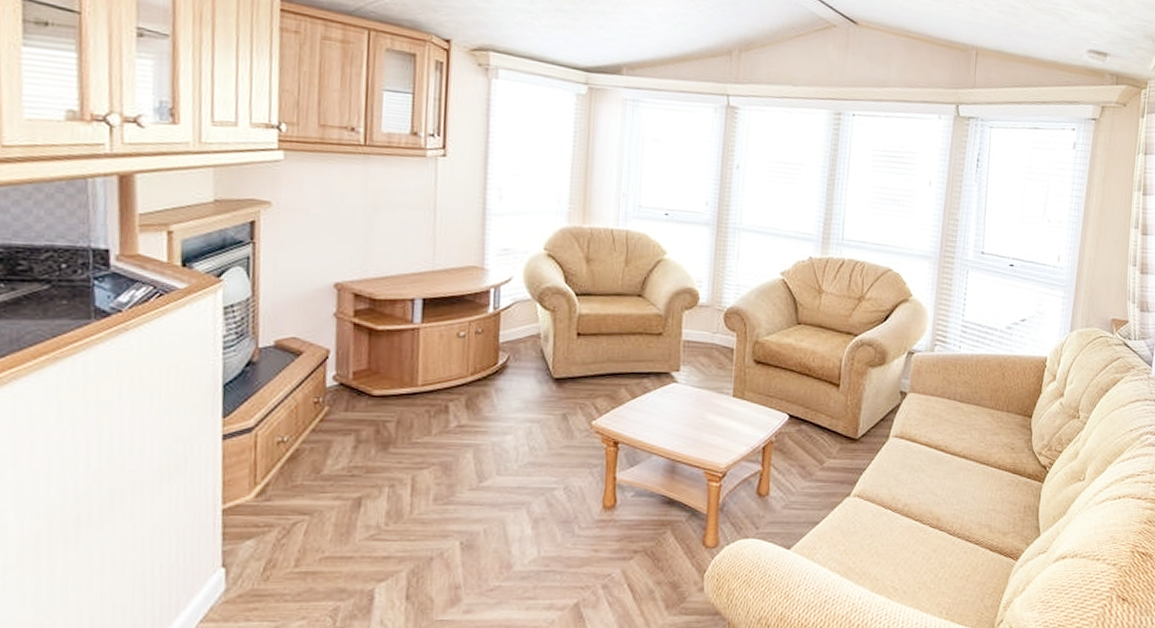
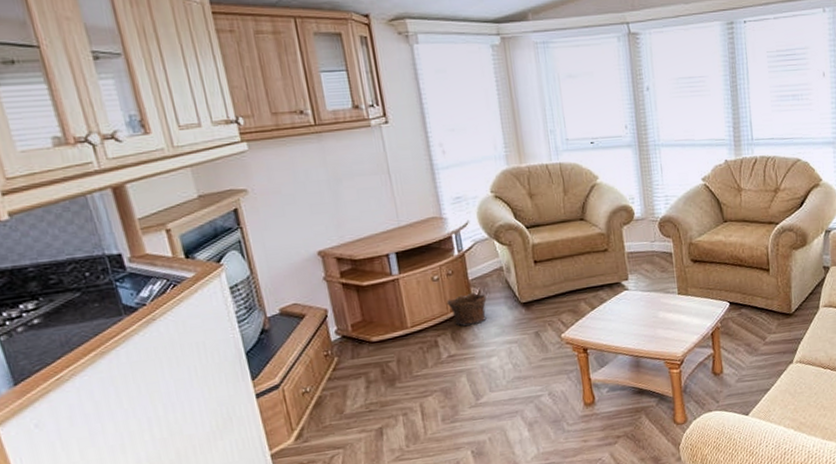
clay pot: none [467,357,515,394] -> present [446,292,487,326]

